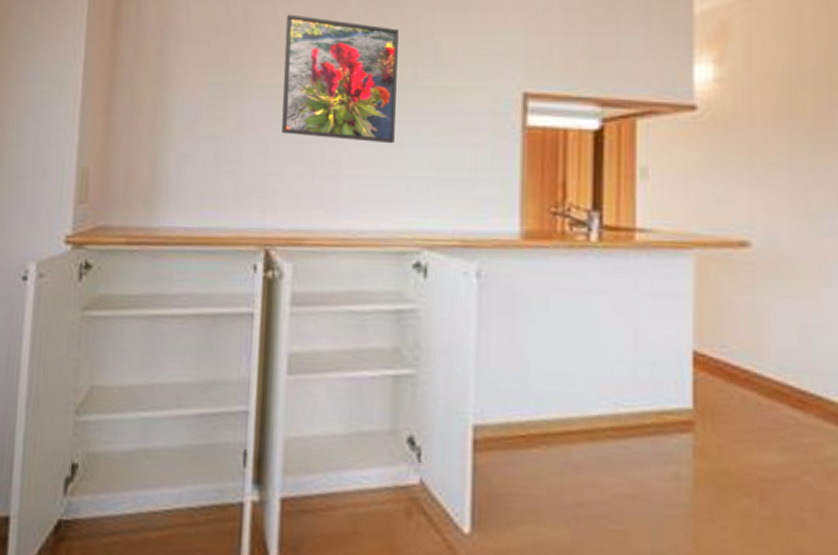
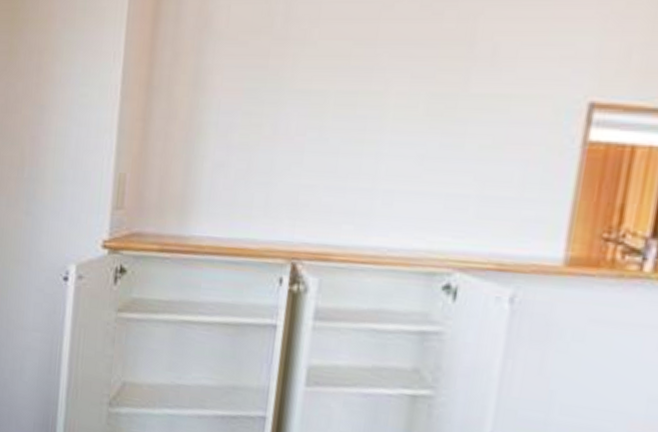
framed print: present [282,14,399,144] -> none [317,11,454,158]

